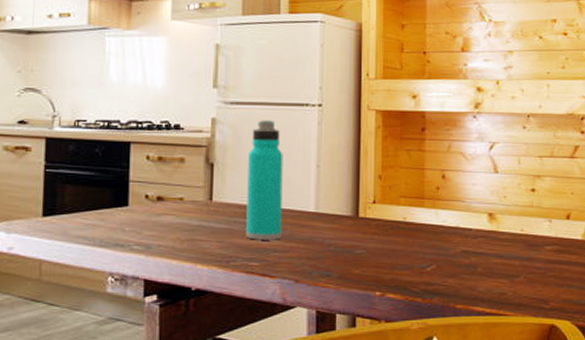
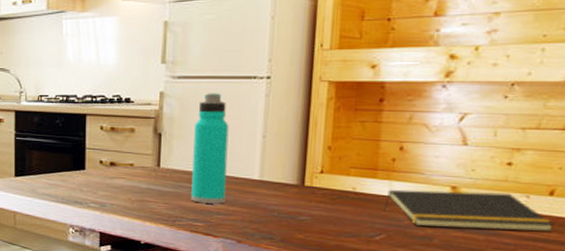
notepad: none [432,218,574,255] -> present [383,189,555,233]

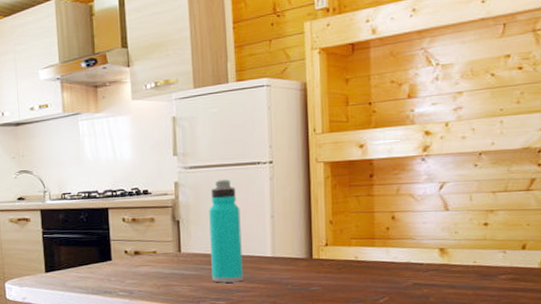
notepad: present [383,189,555,233] -> none [384,250,530,287]

